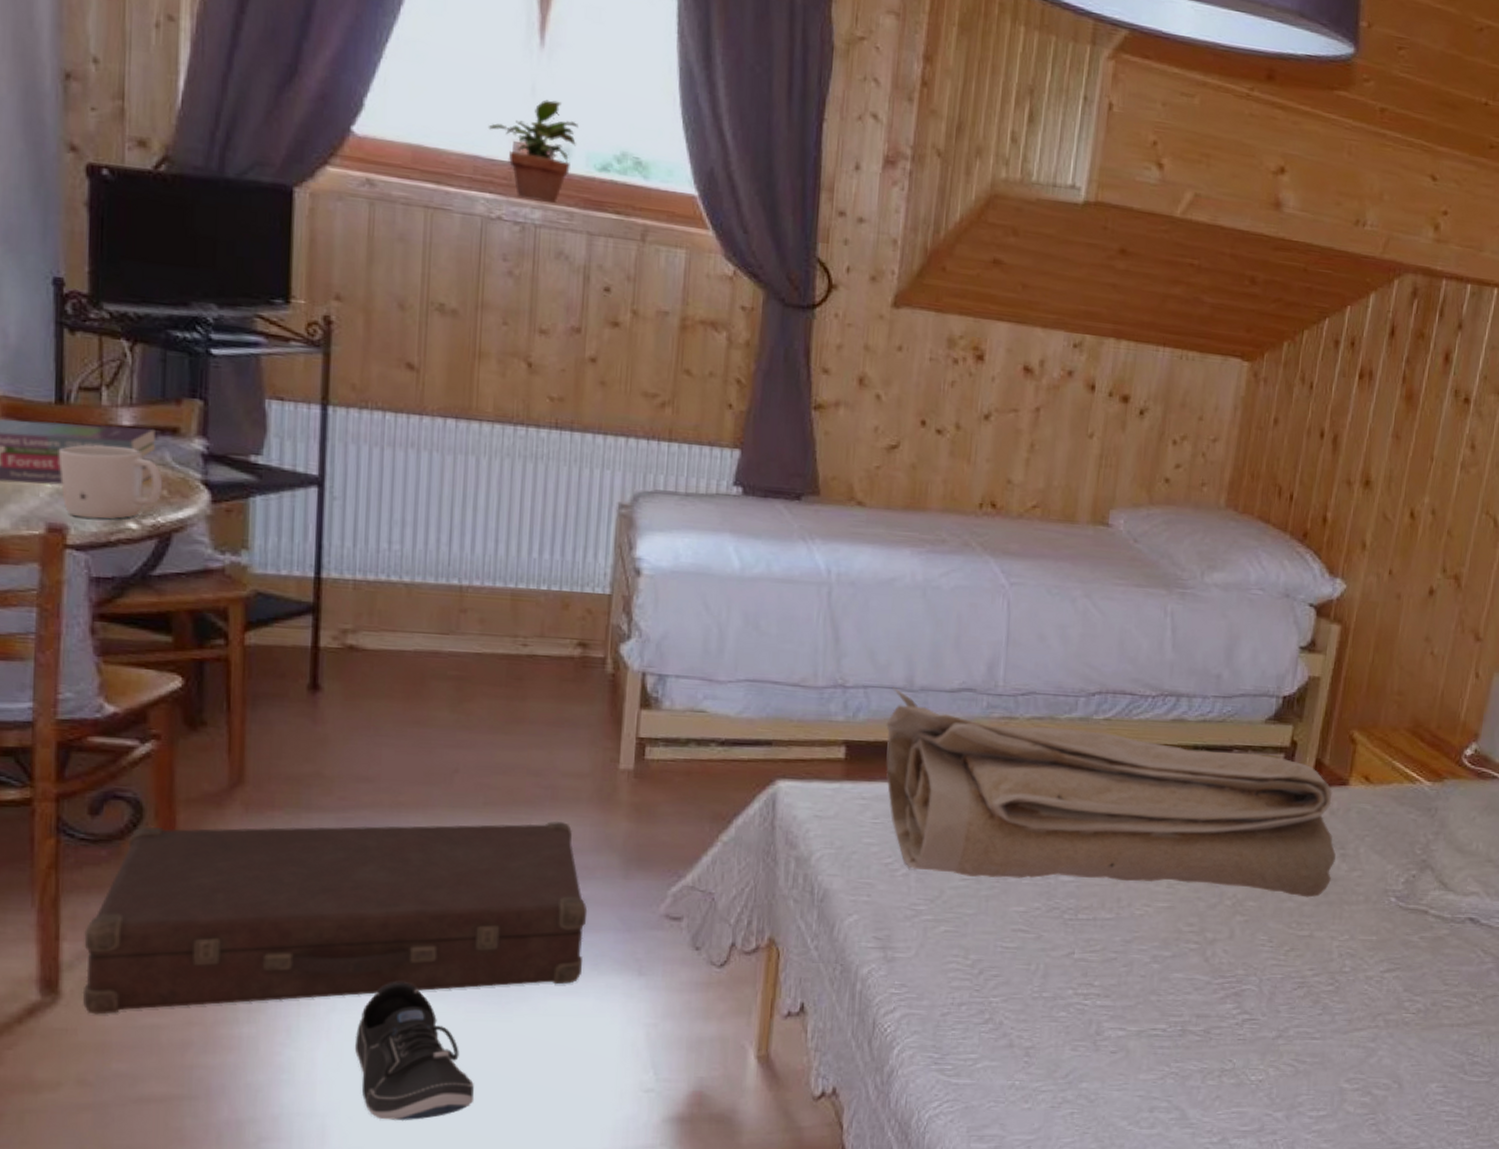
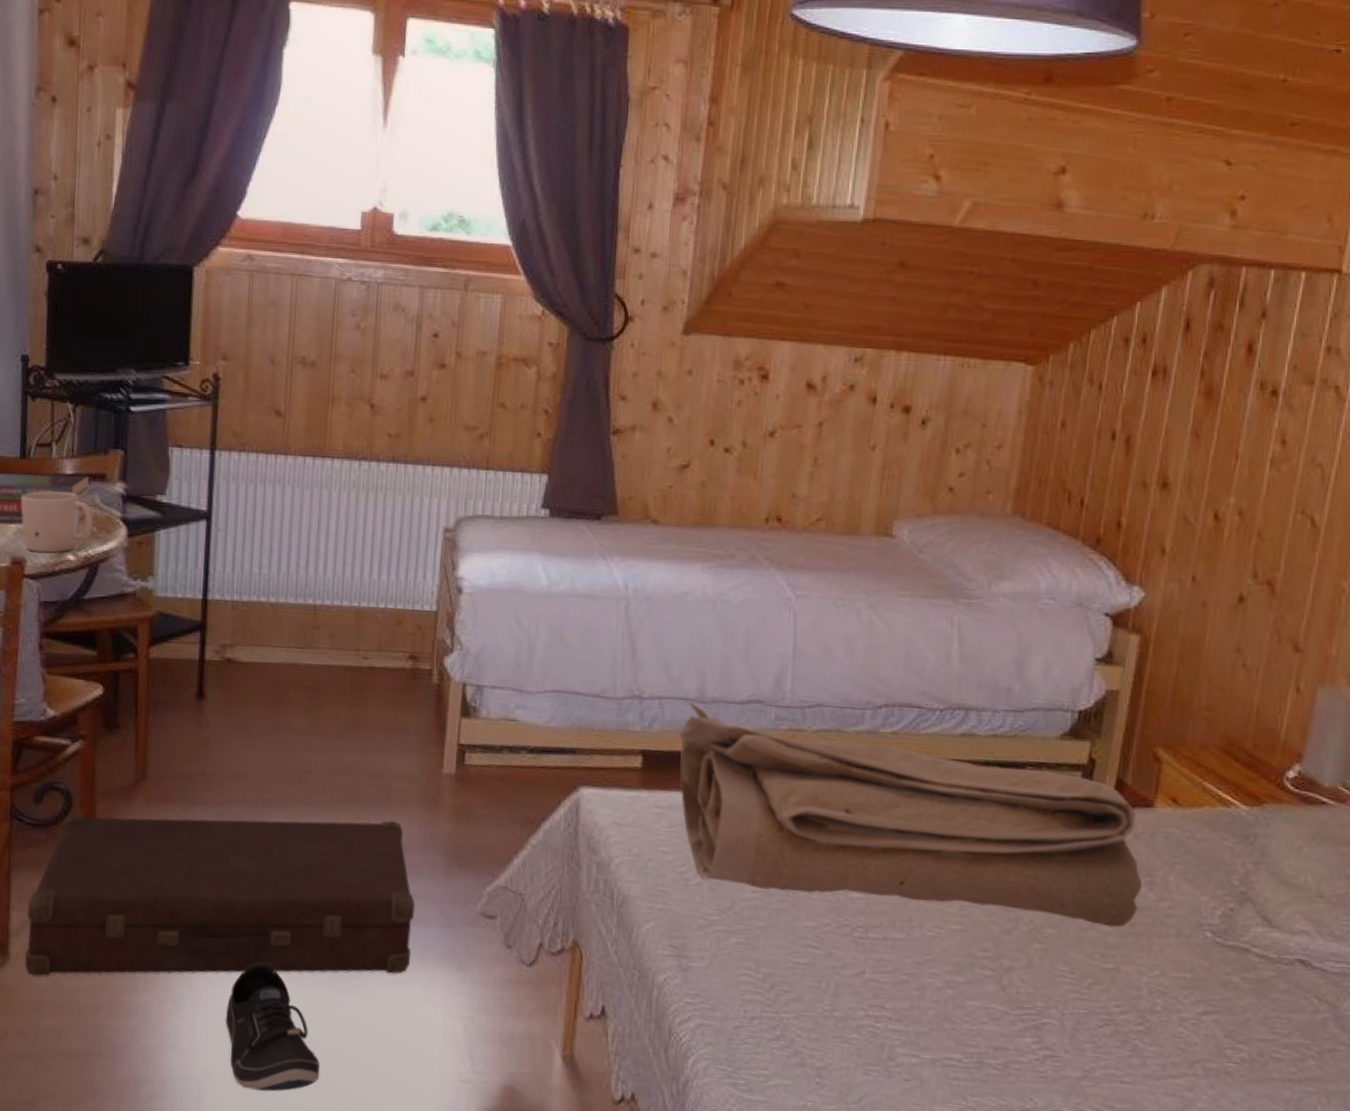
potted plant: present [488,99,579,203] -> none [341,173,414,262]

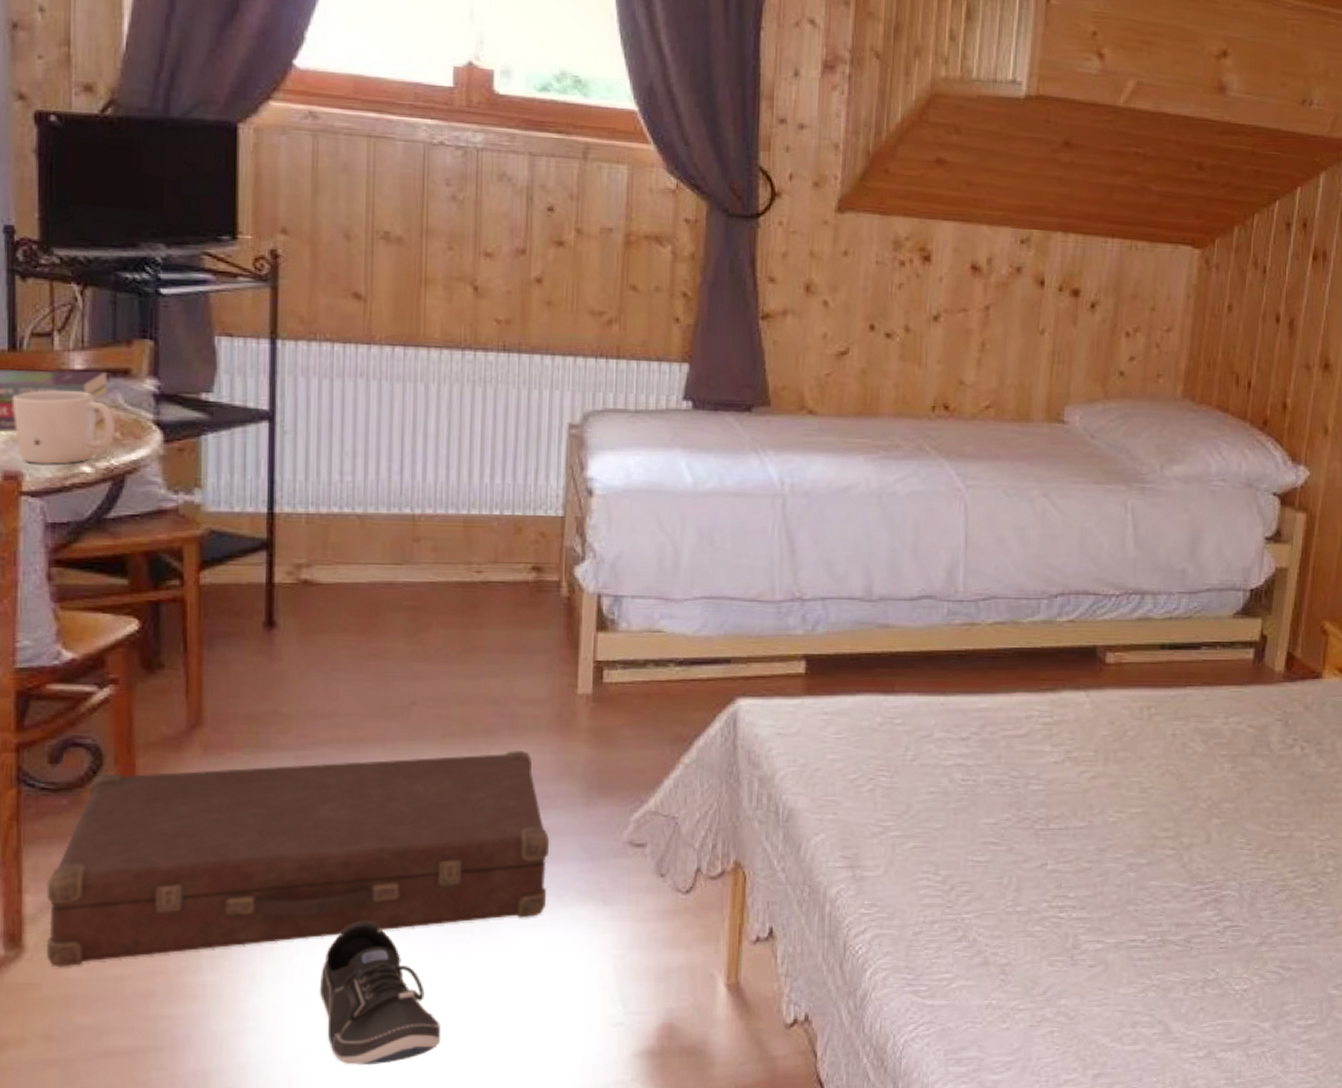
towel: present [679,697,1142,928] -> none [846,597,1312,797]

